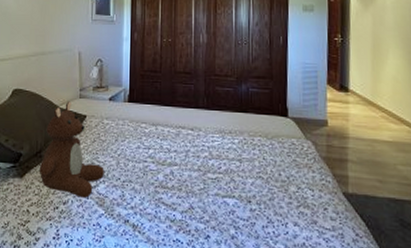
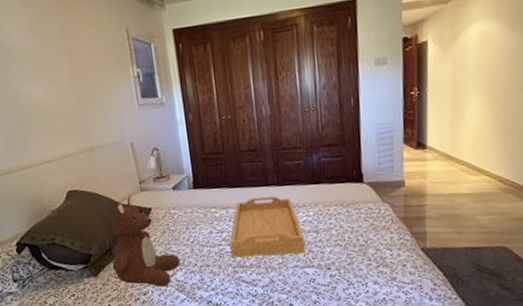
serving tray: none [154,118,227,180] -> present [229,196,305,258]

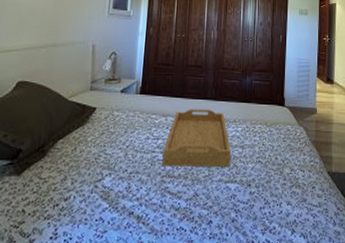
teddy bear: present [111,196,180,287] -> none [39,93,111,193]

